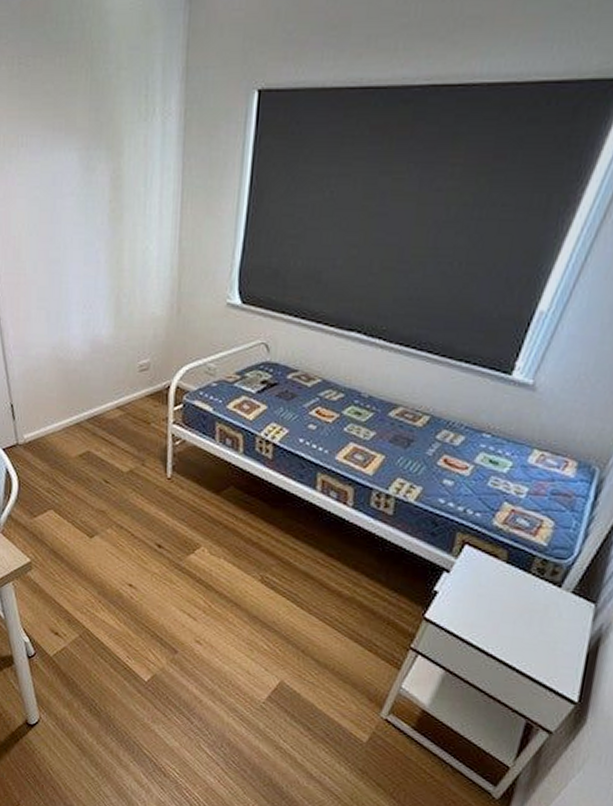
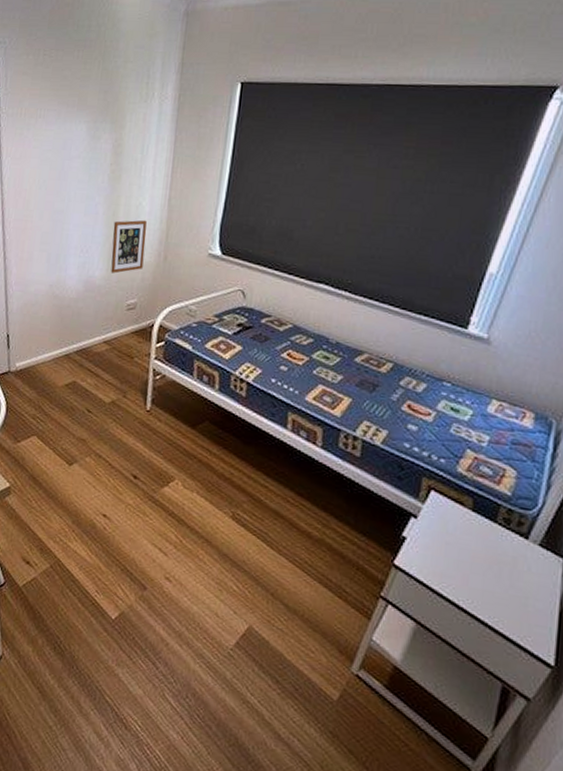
picture frame: none [118,267,156,331] -> present [110,220,147,274]

